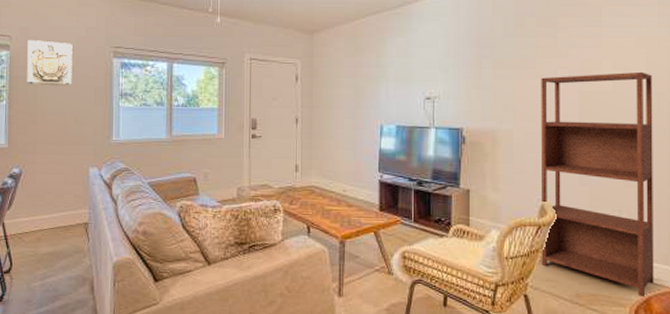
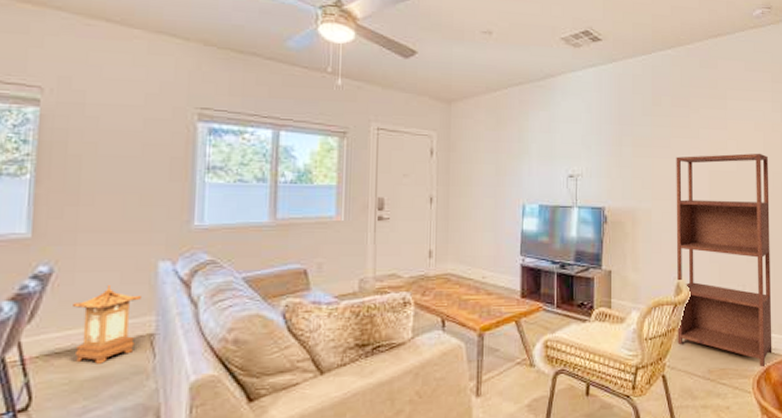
wall sculpture: present [27,40,73,86] -> none [66,94,139,155]
lantern: none [35,185,79,243] -> present [73,285,143,364]

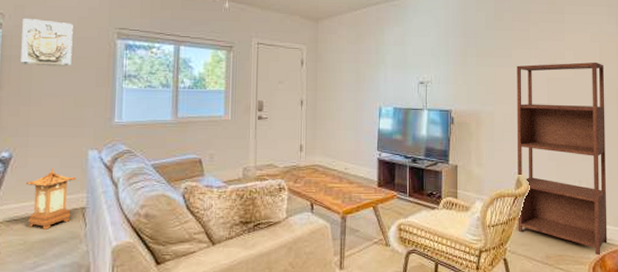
wall sculpture: none [66,94,139,155] -> present [21,19,73,66]

